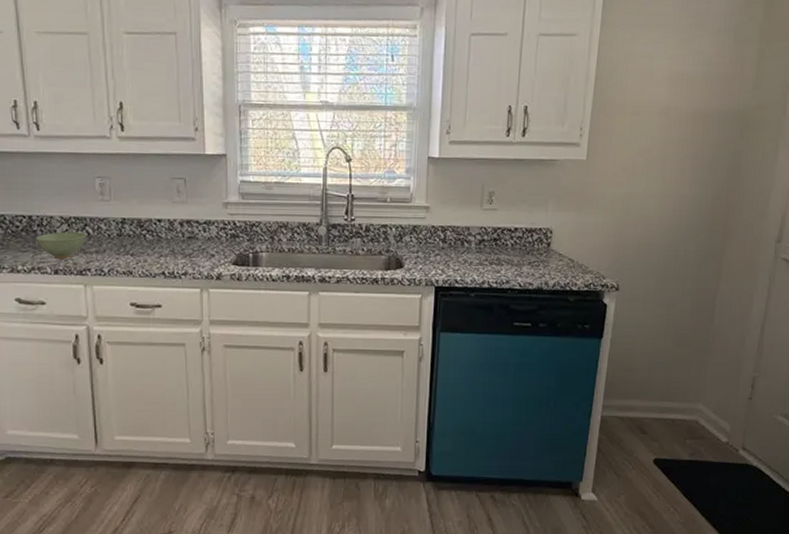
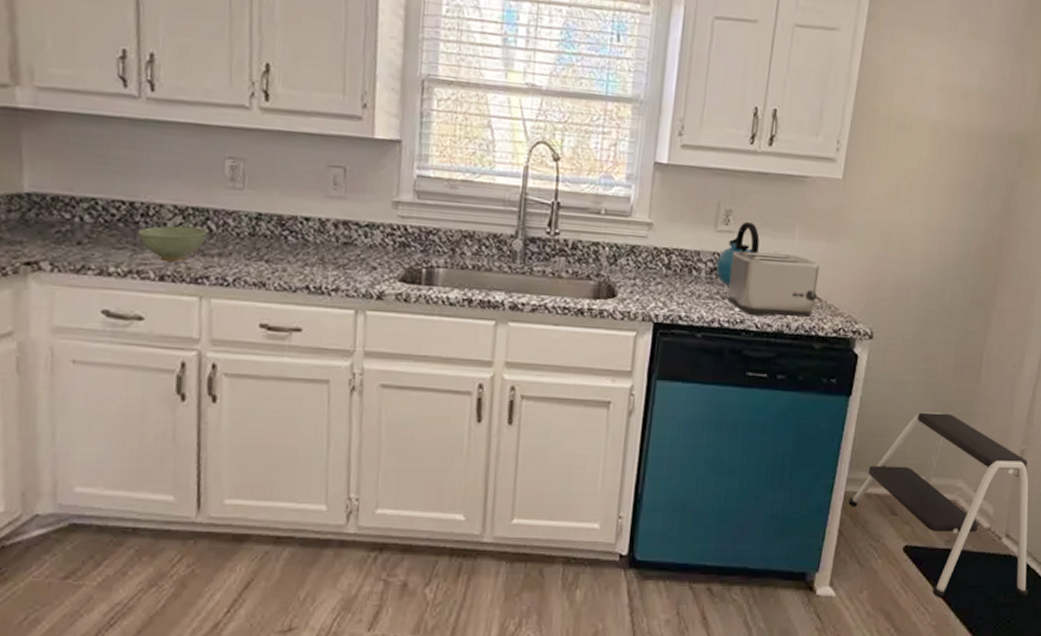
kettle: none [483,201,519,254] -> present [716,222,760,286]
toaster: none [495,224,571,276] -> present [728,250,820,318]
step stool: none [605,349,764,501] -> present [848,412,1029,599]

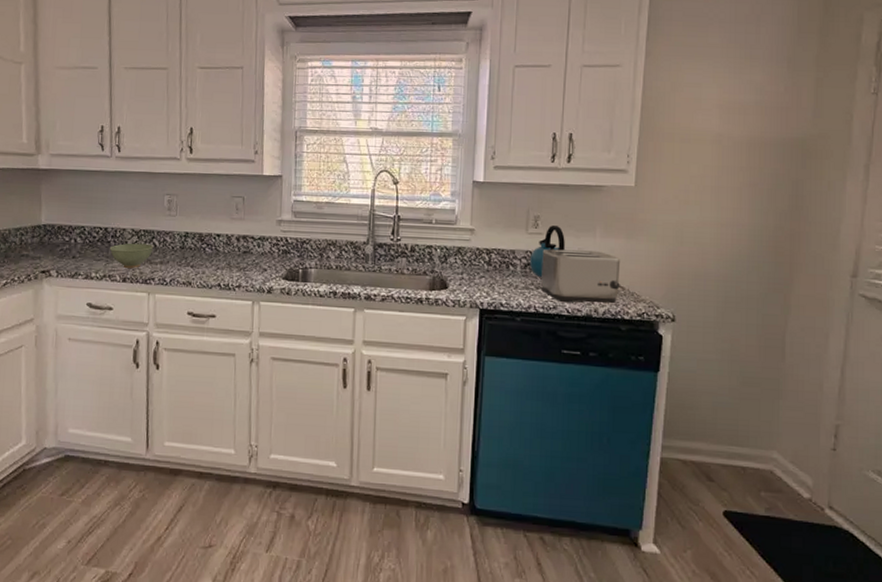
step stool: present [848,412,1029,599] -> none [665,387,859,570]

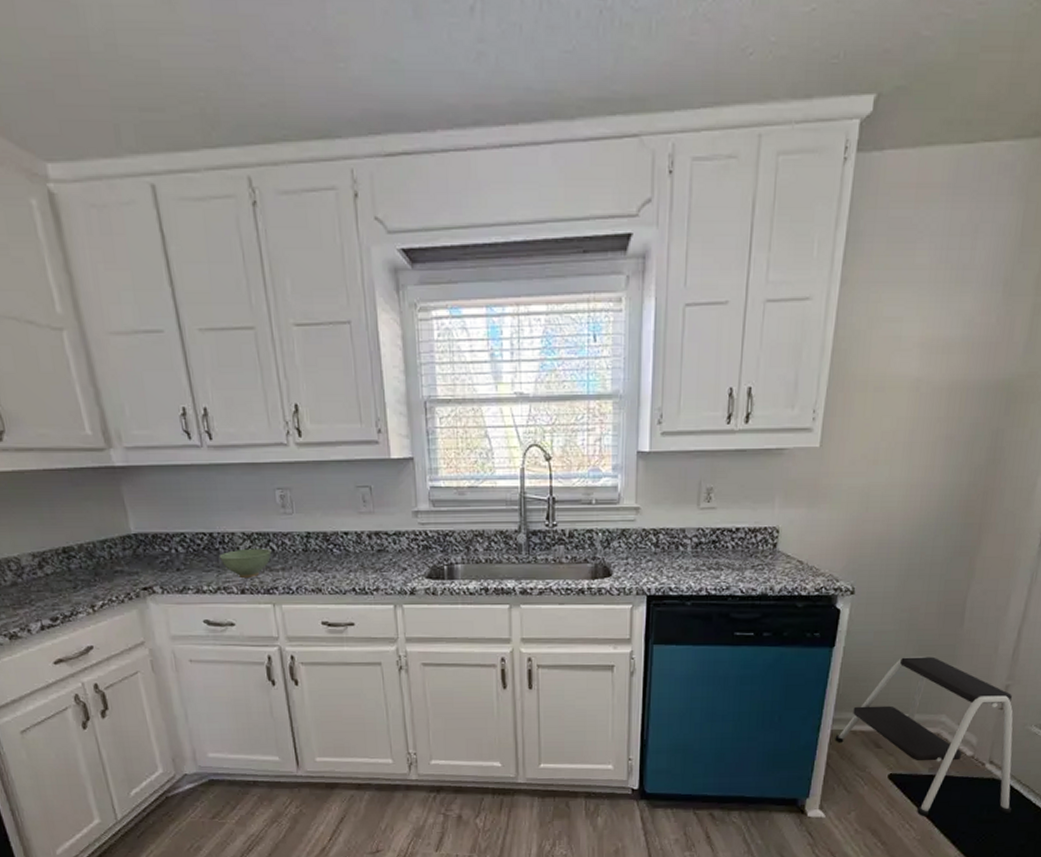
kettle: present [529,226,566,278] -> none [700,498,741,558]
toaster: present [541,249,621,304] -> none [713,524,800,581]
step stool: none [665,387,859,570] -> present [835,656,1013,817]

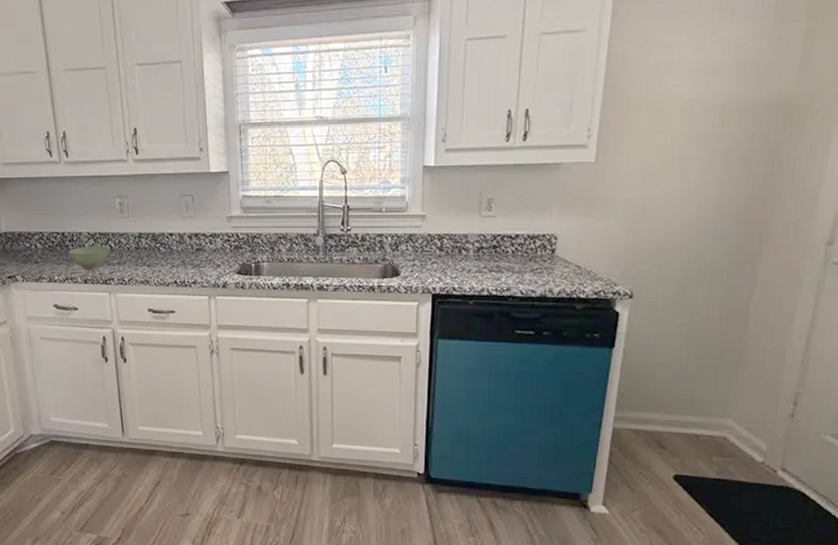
step stool: present [835,656,1013,817] -> none [617,360,808,525]

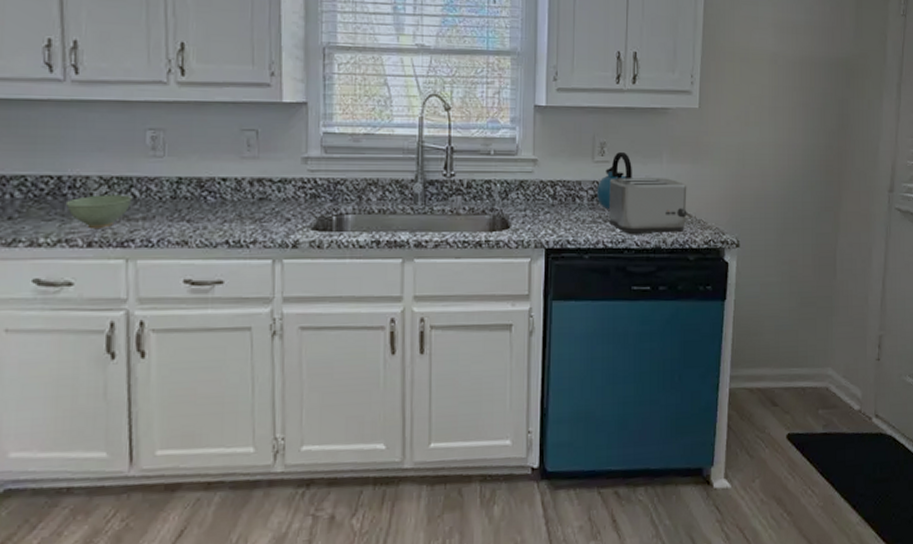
kettle: none [482,207,521,261] -> present [596,152,633,210]
toaster: none [494,231,578,284] -> present [609,178,687,234]

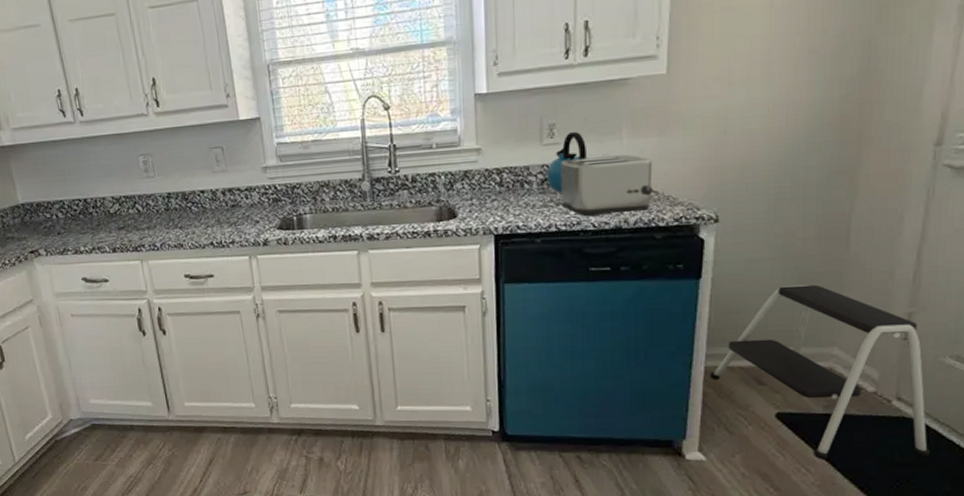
bowl: present [65,194,133,230] -> none [92,210,138,239]
step stool: none [734,308,901,480] -> present [710,284,930,460]

